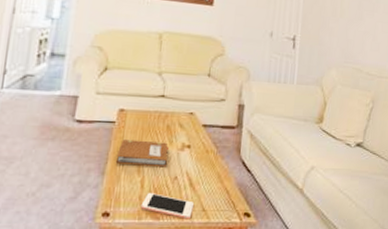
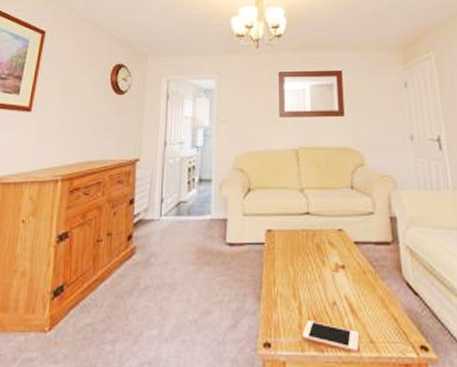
notebook: present [115,139,170,168] -> none [269,261,323,292]

